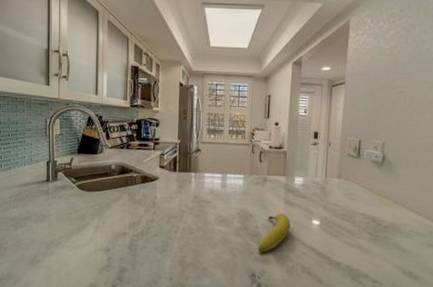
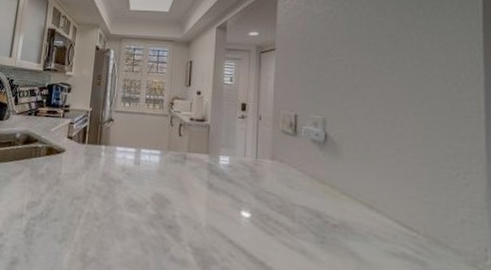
fruit: present [257,213,291,253] -> none [174,199,215,250]

